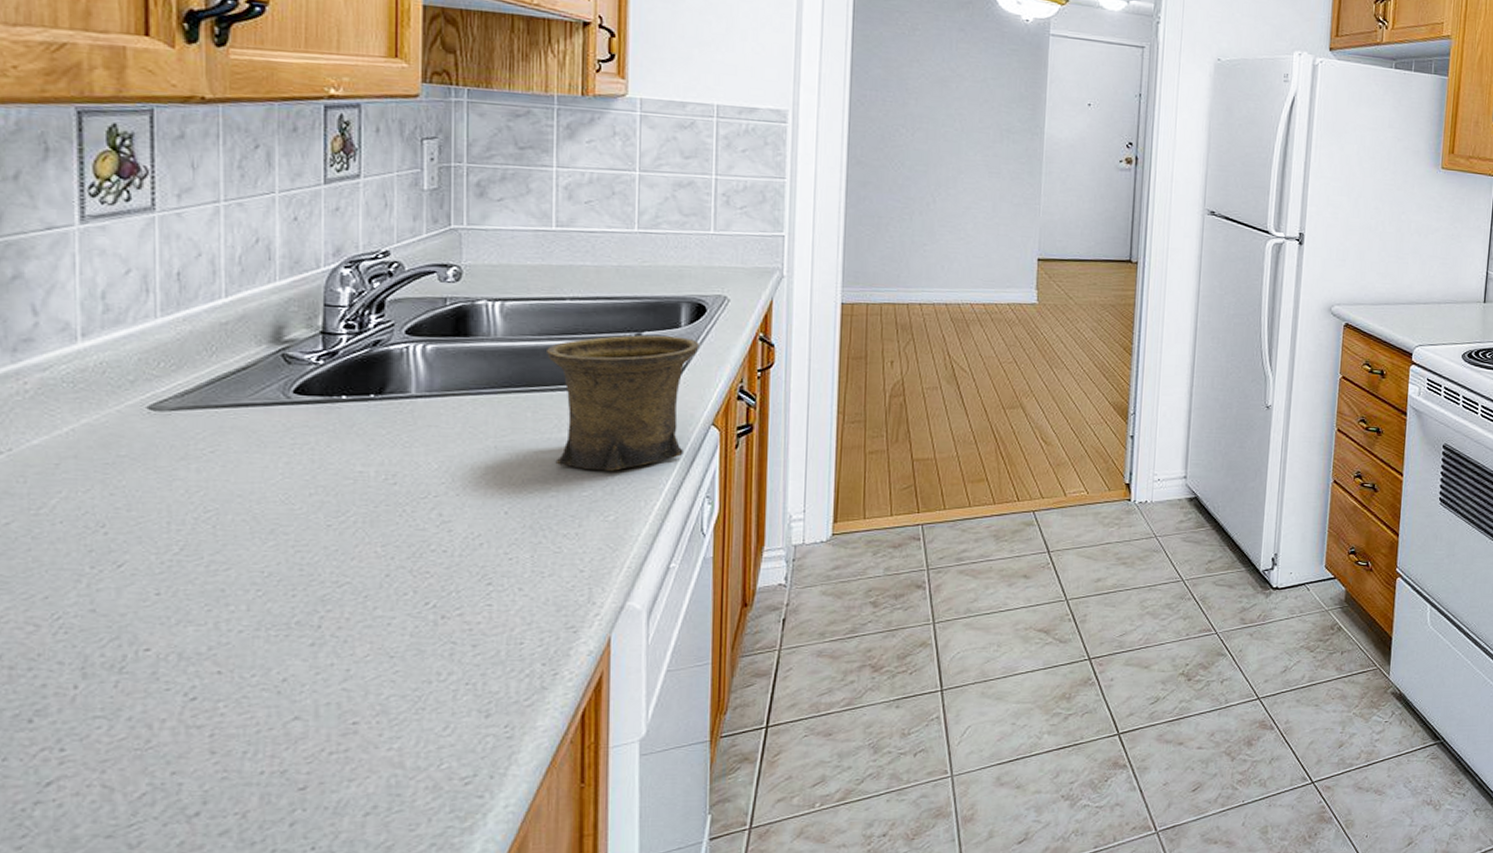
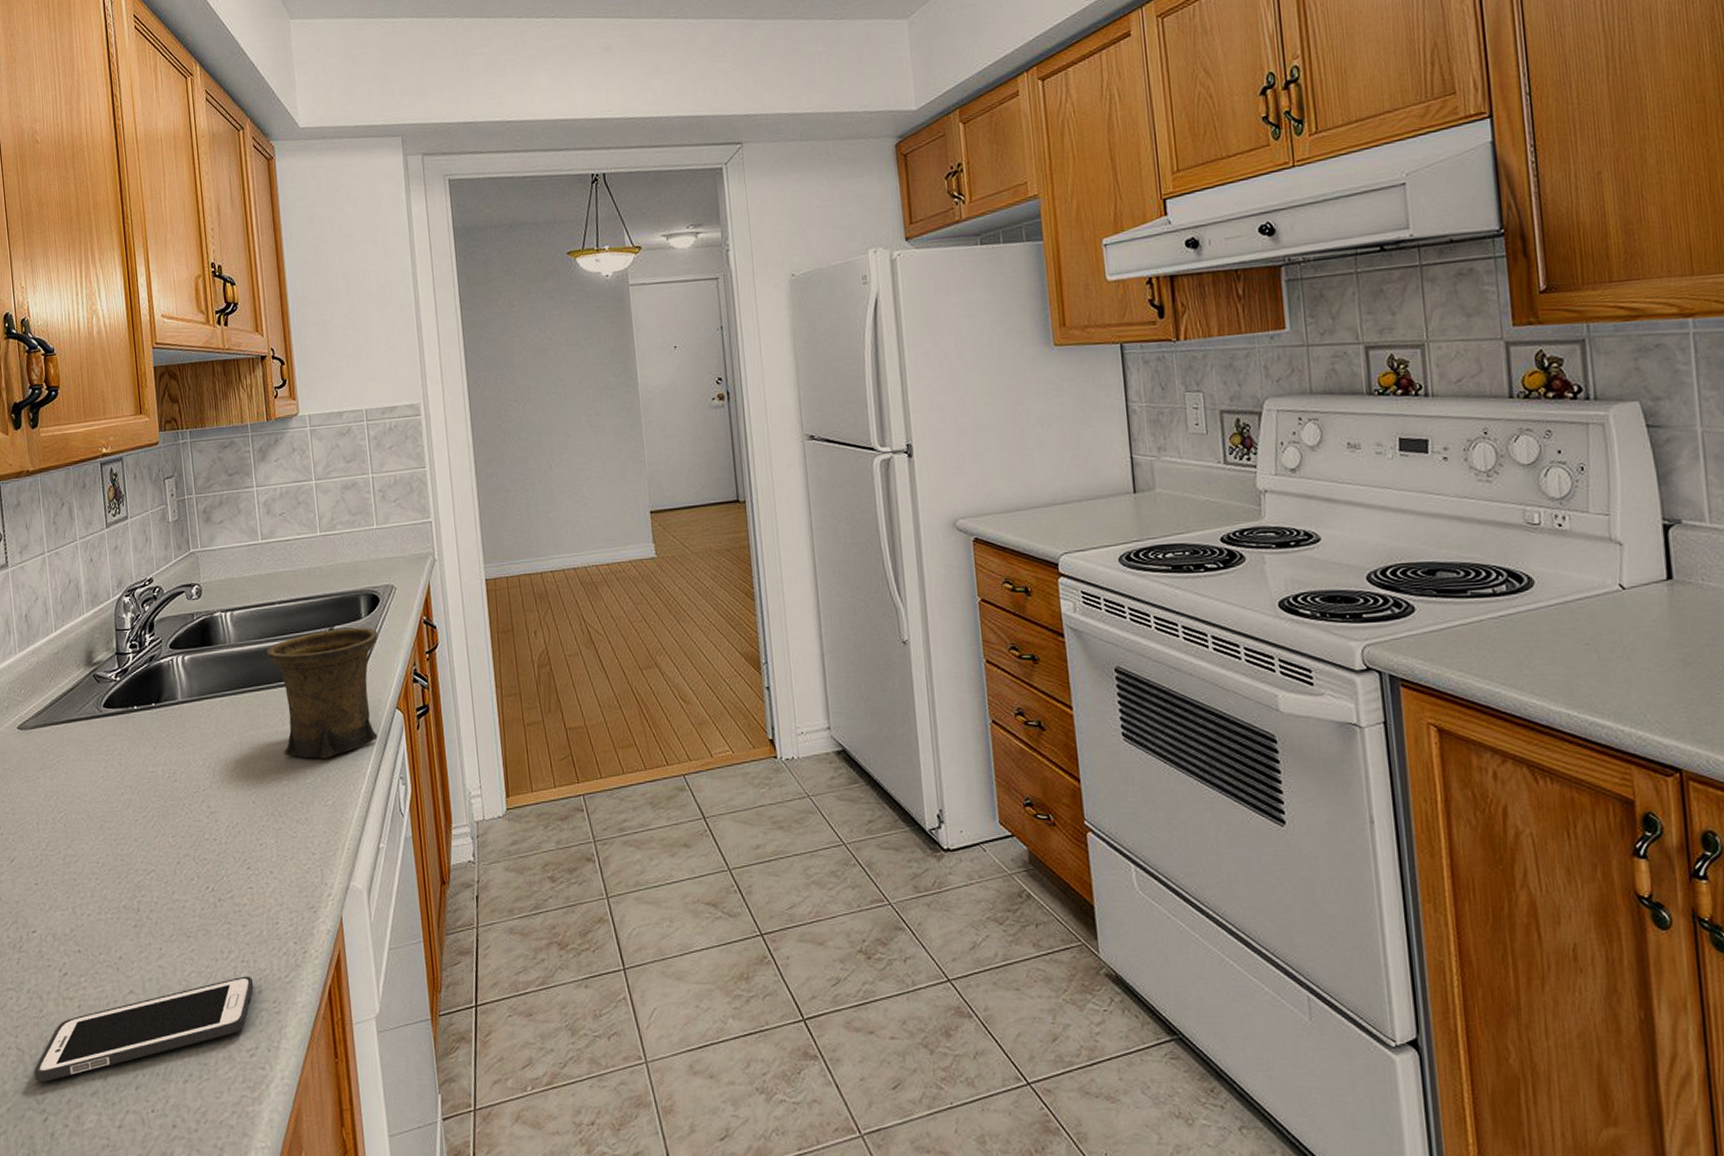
cell phone: none [128,699,480,824] -> present [34,976,254,1083]

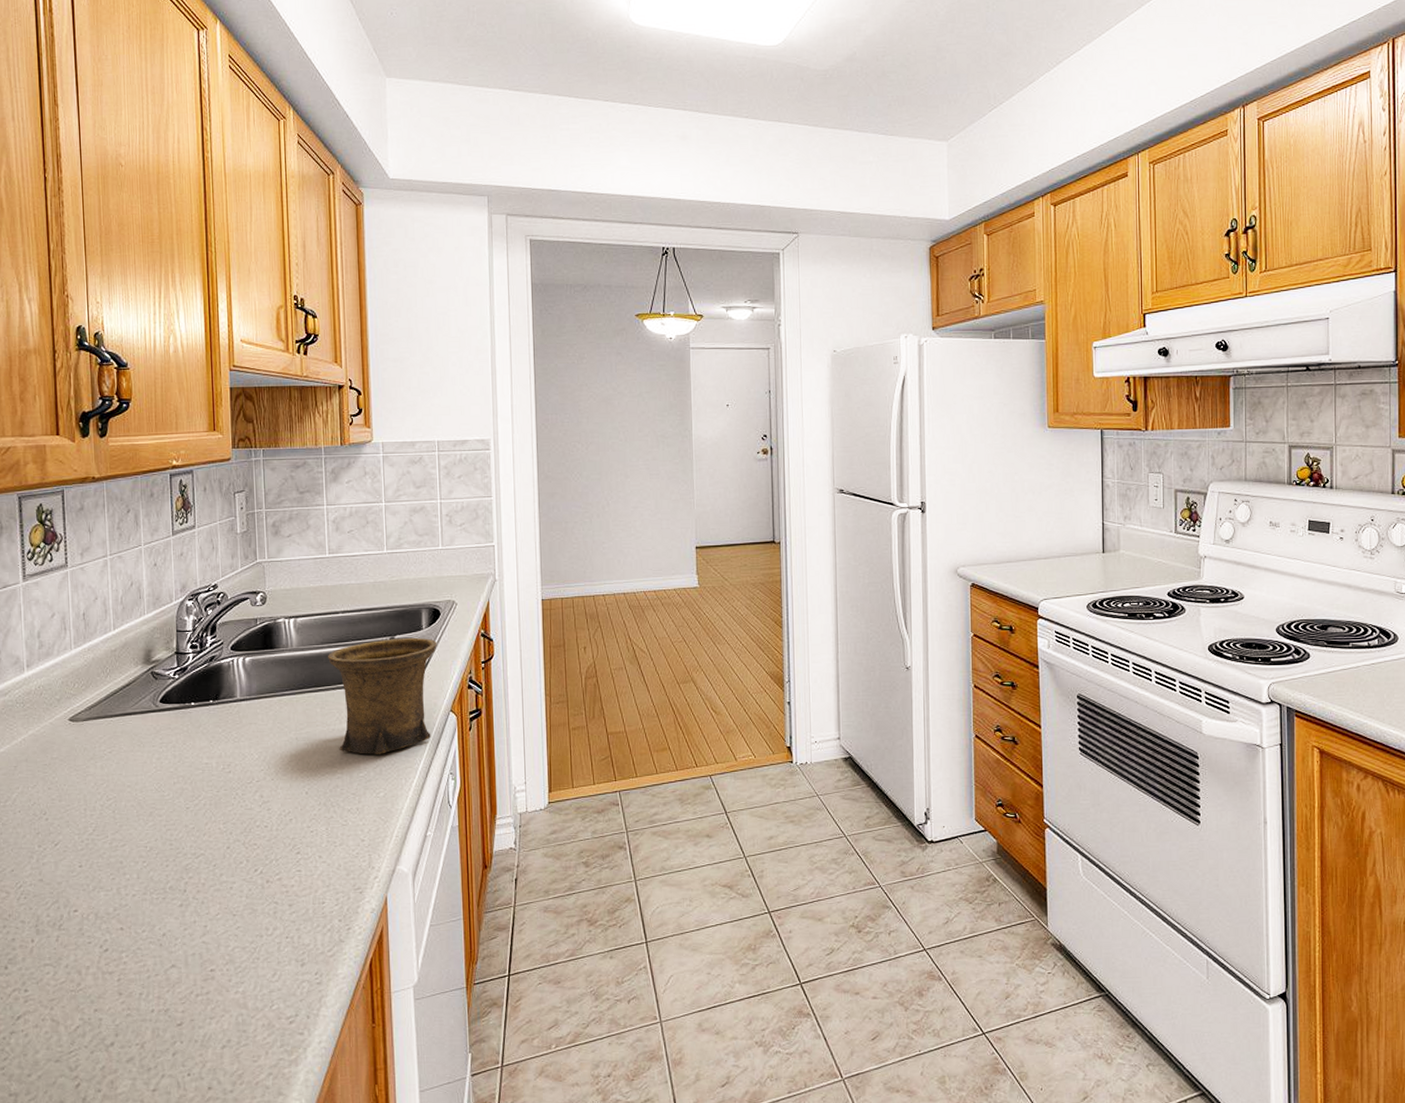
cell phone: present [34,976,254,1083] -> none [69,950,297,1051]

